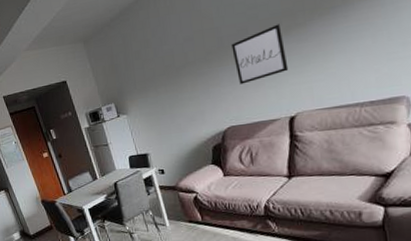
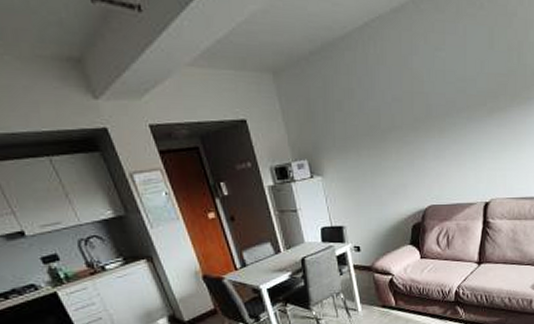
wall art: present [231,24,289,85] -> none [439,103,488,161]

